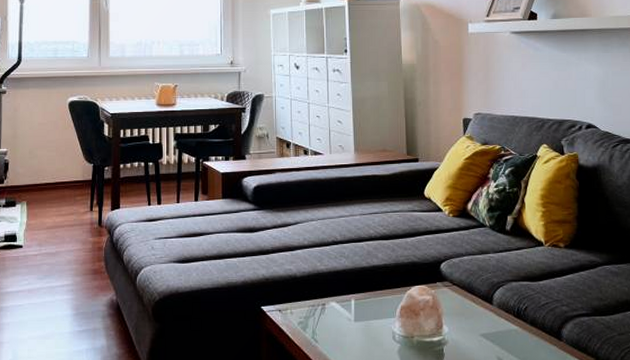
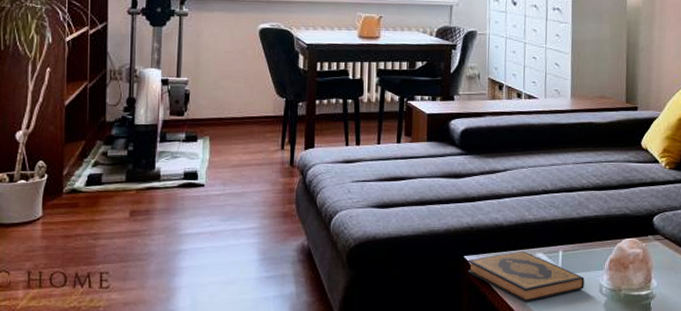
hardback book: none [265,300,377,351] -> present [468,251,584,303]

